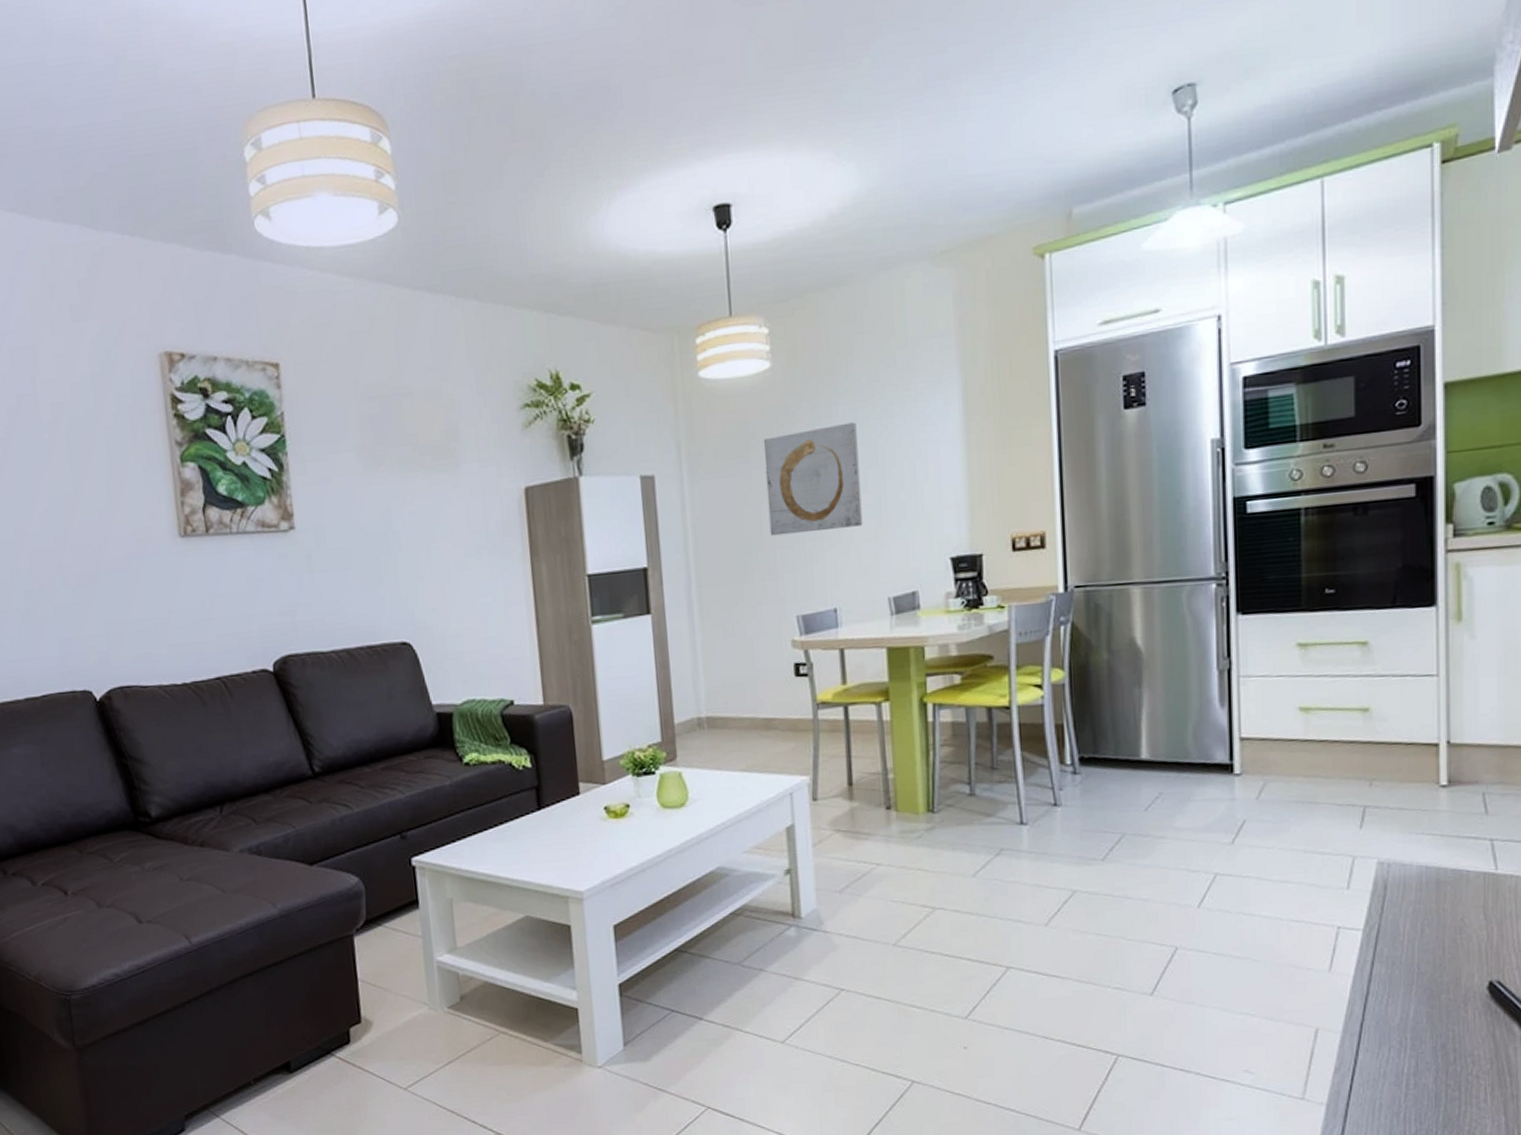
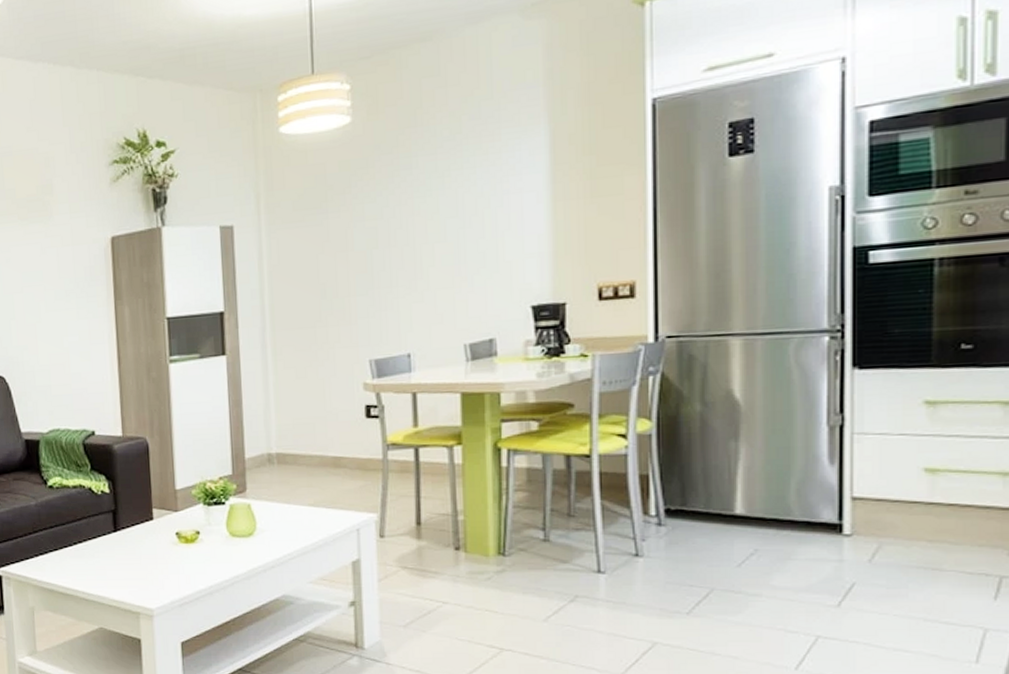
wall art: present [763,422,863,536] -> none [341,173,440,283]

